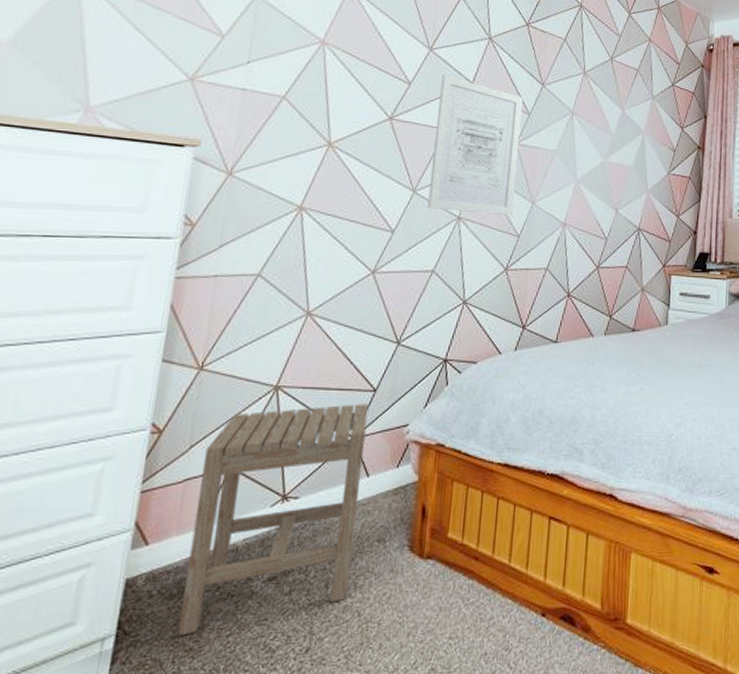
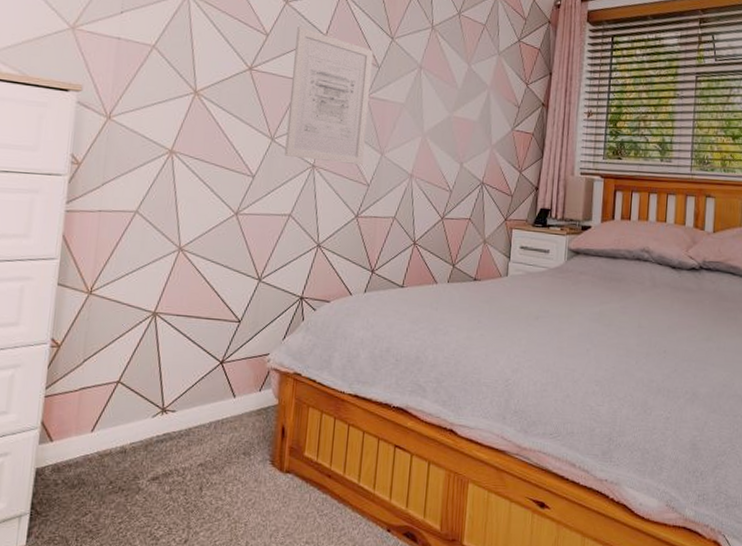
stool: present [177,404,369,636] -> none [79,332,234,520]

